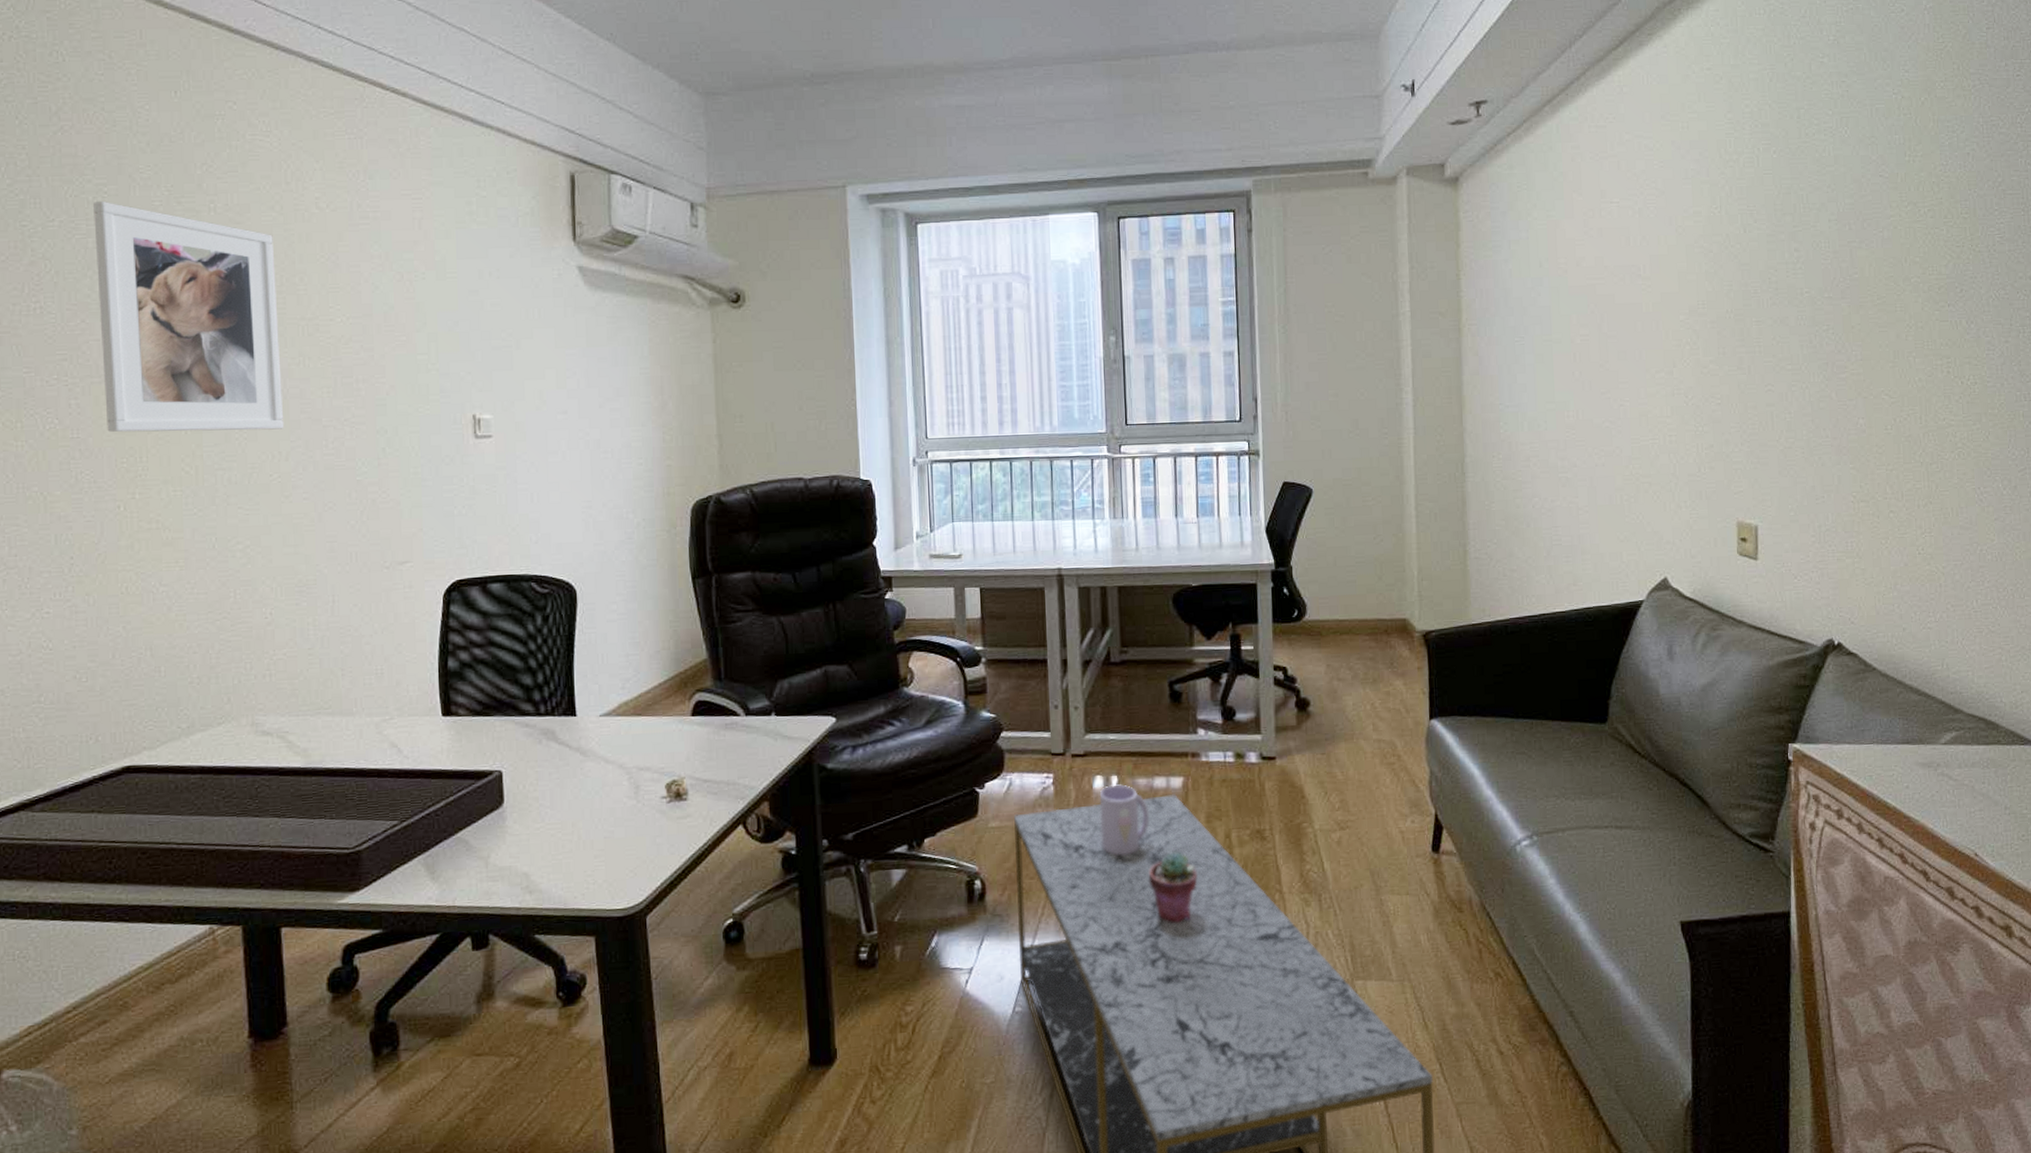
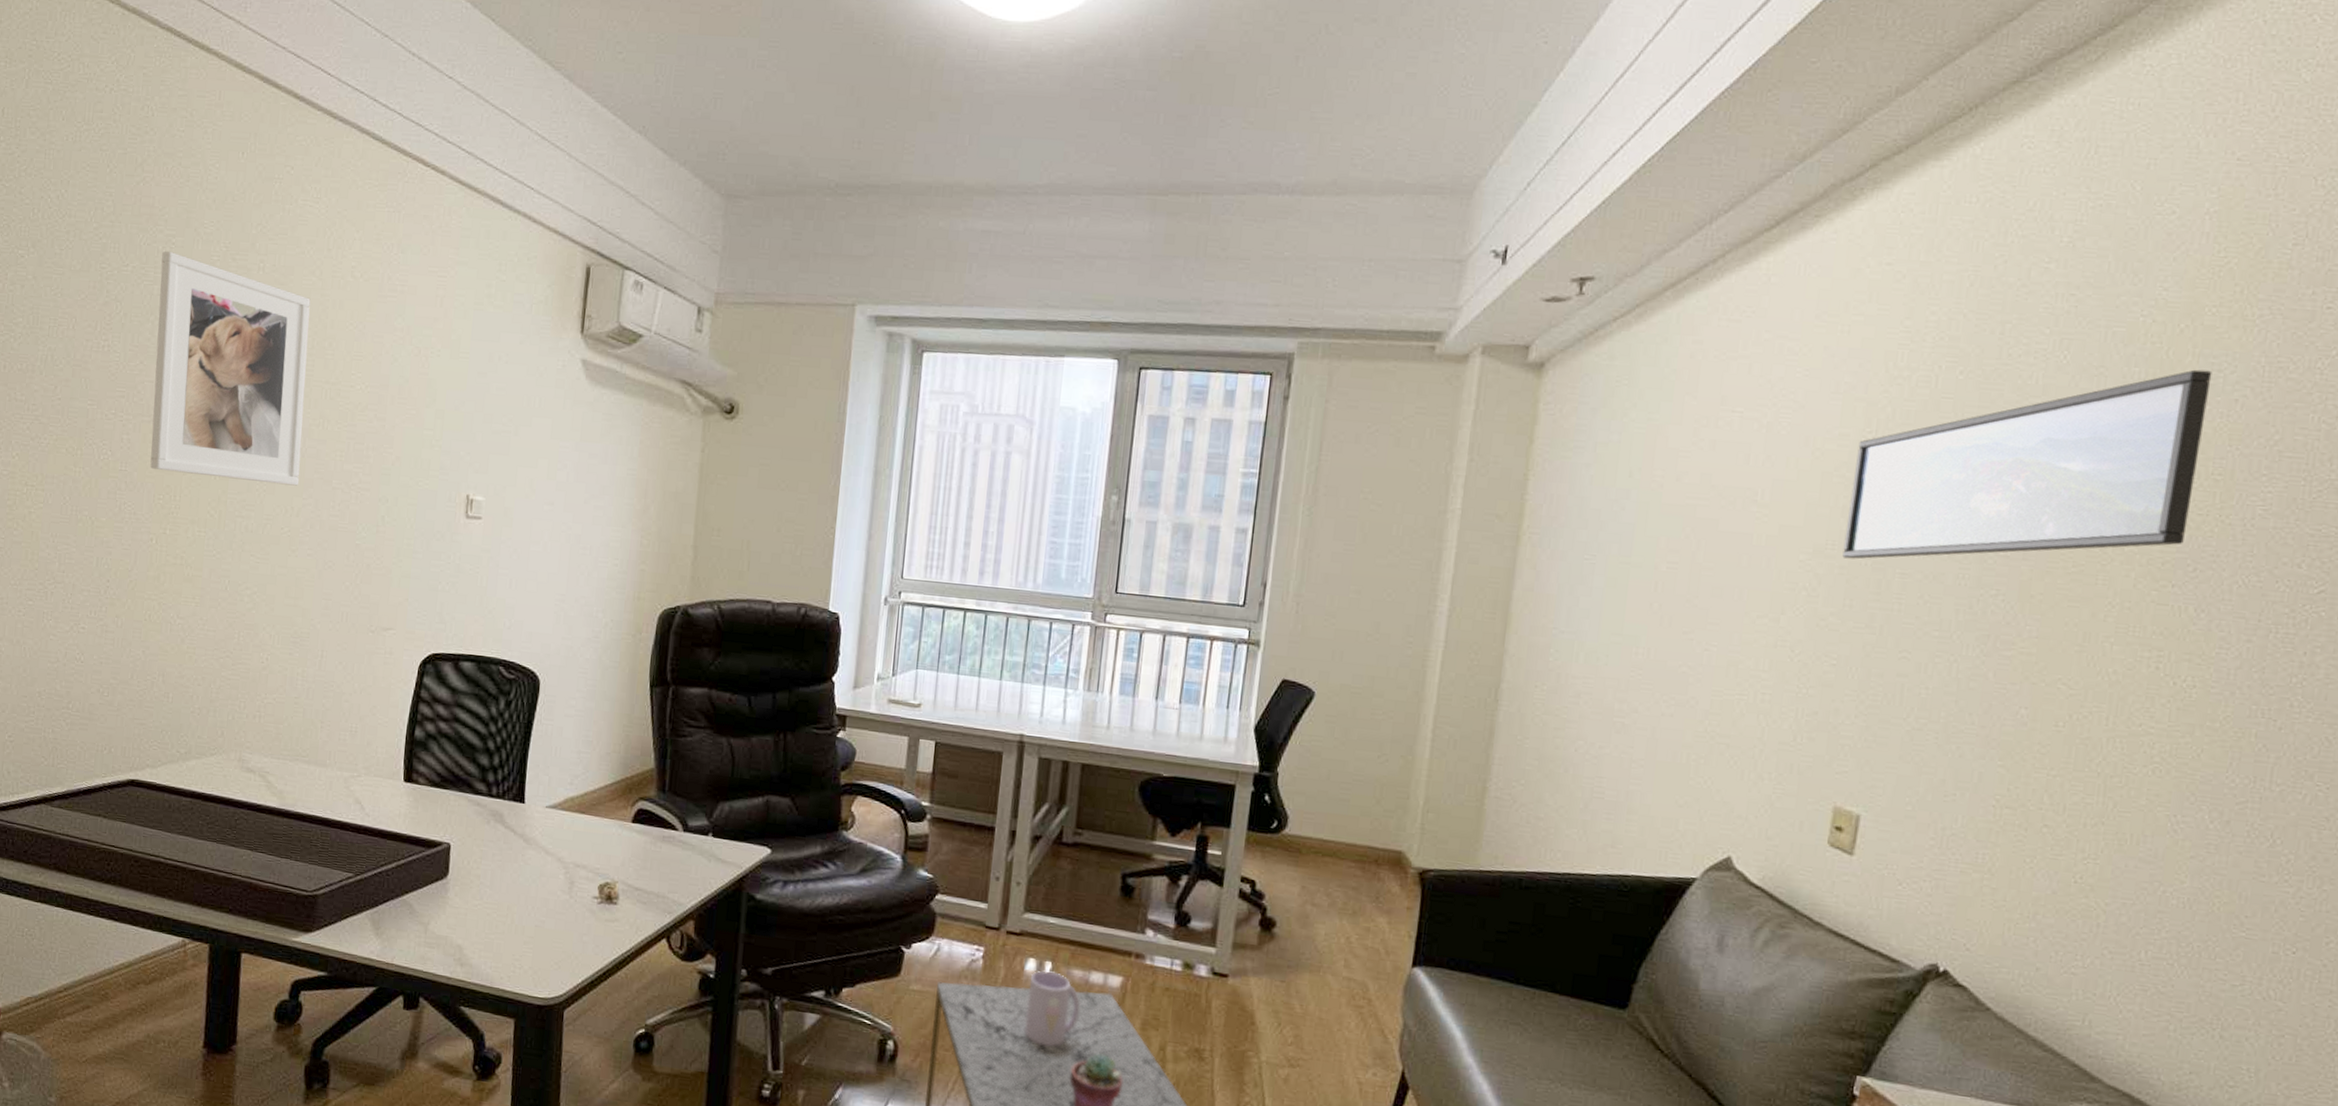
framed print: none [1709,132,1951,314] -> present [1842,369,2212,560]

